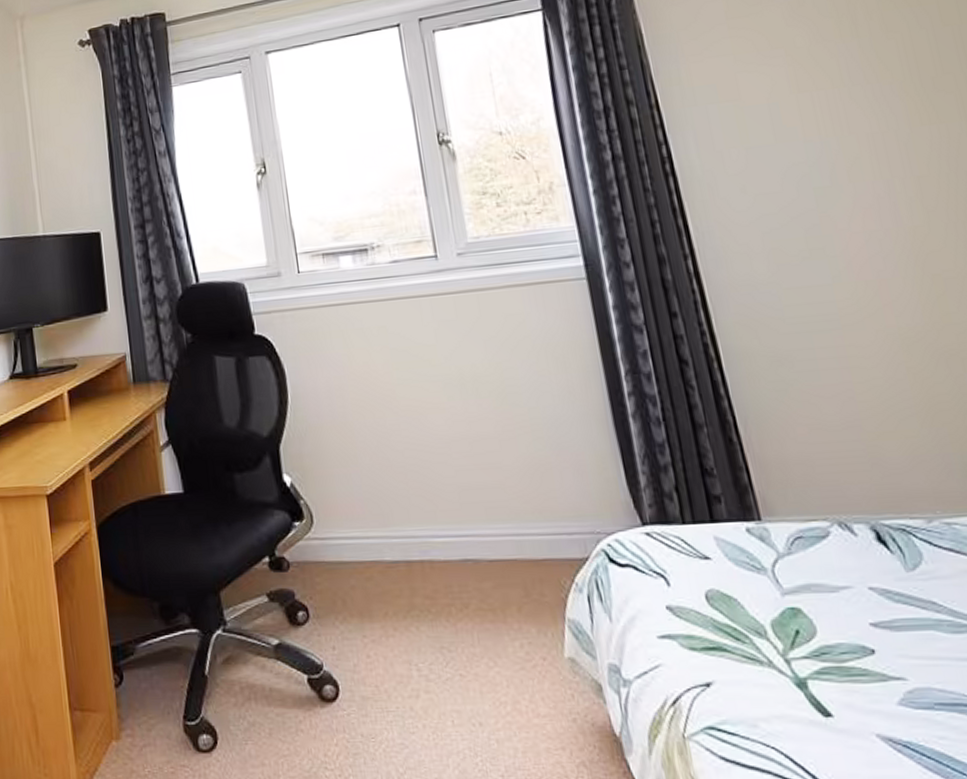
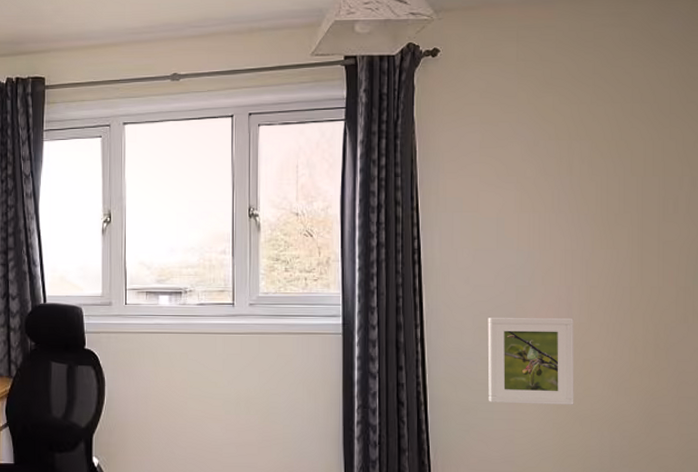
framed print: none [782,222,931,348] -> present [487,318,574,405]

